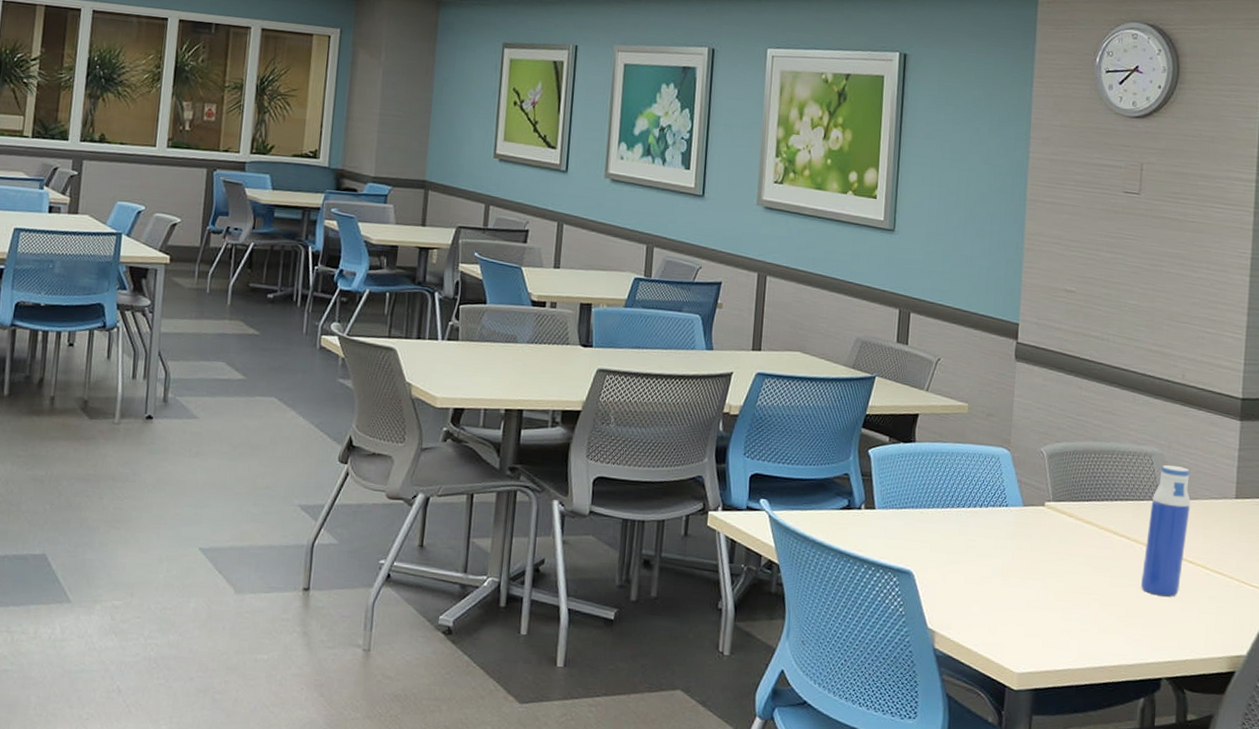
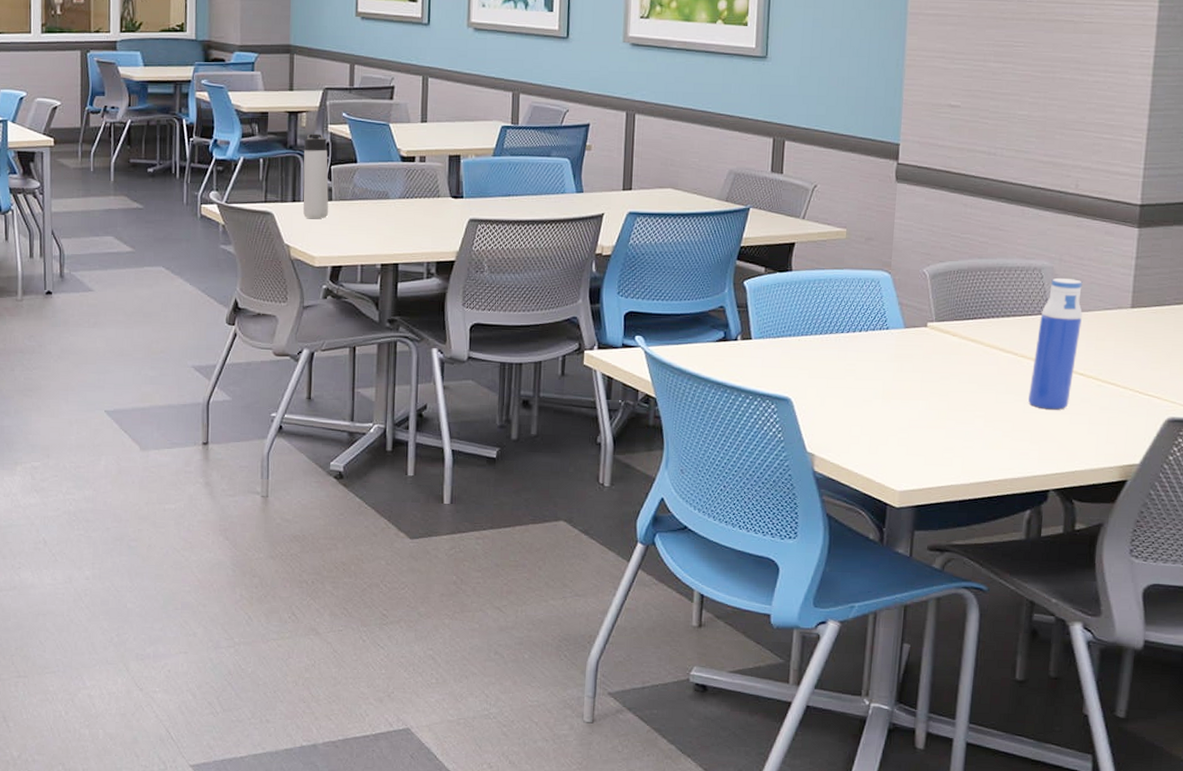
thermos bottle: none [427,271,457,358] -> present [303,133,329,218]

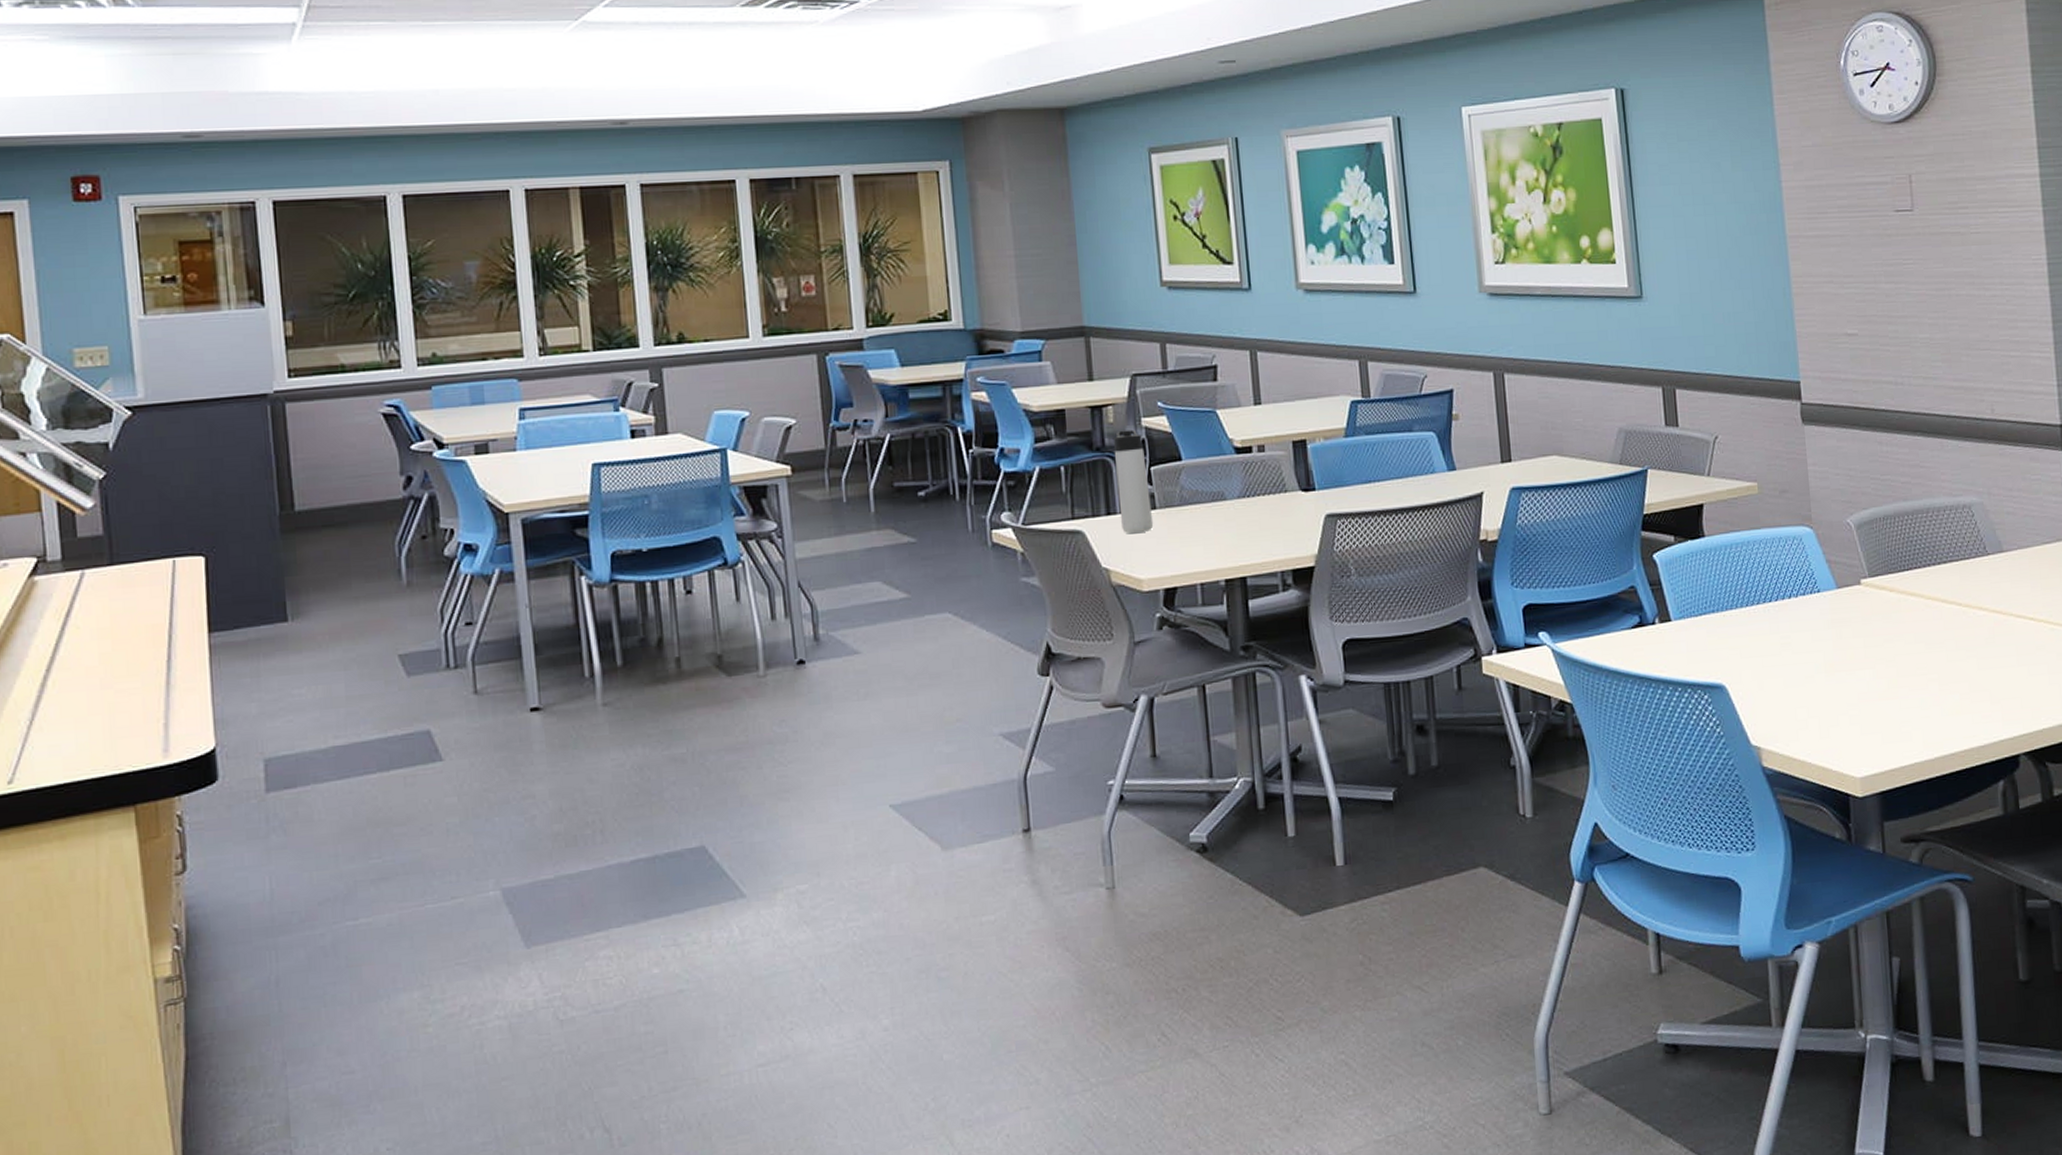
water bottle: present [1028,277,1083,410] -> none [1978,513,2024,663]

